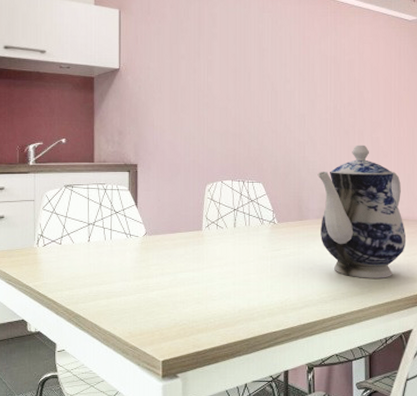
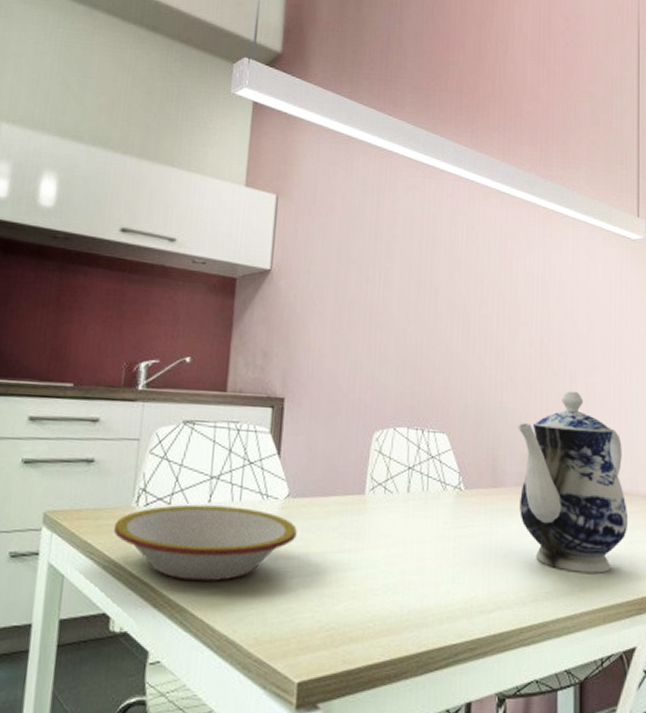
bowl: none [24,244,154,296] -> present [114,504,297,582]

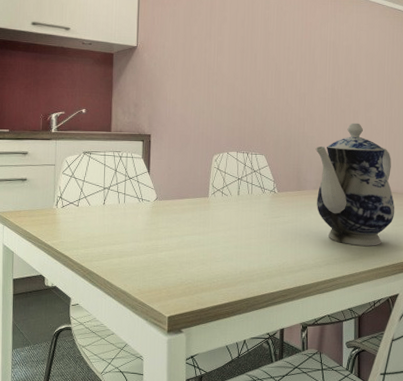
bowl: present [114,504,297,582] -> none [43,206,163,255]

